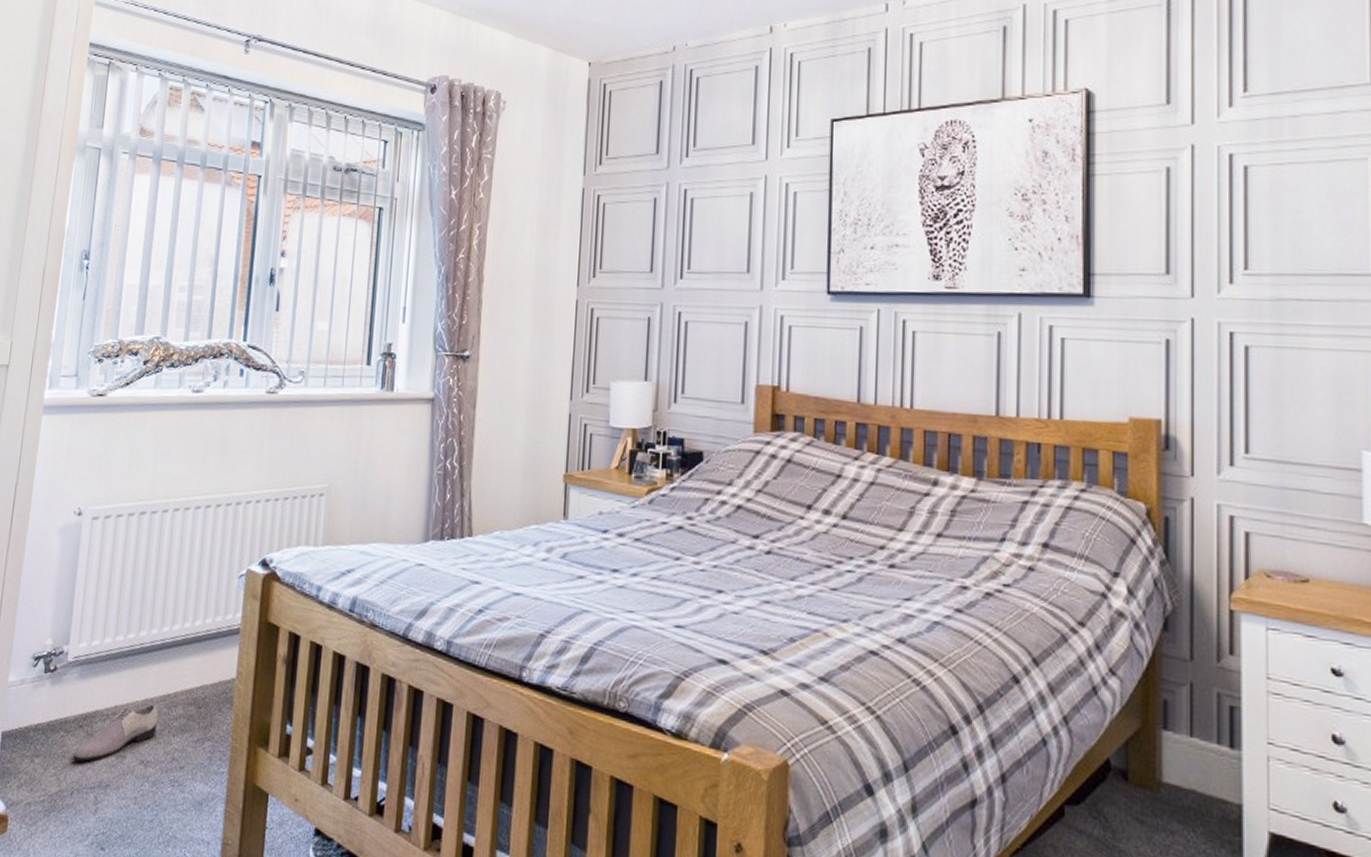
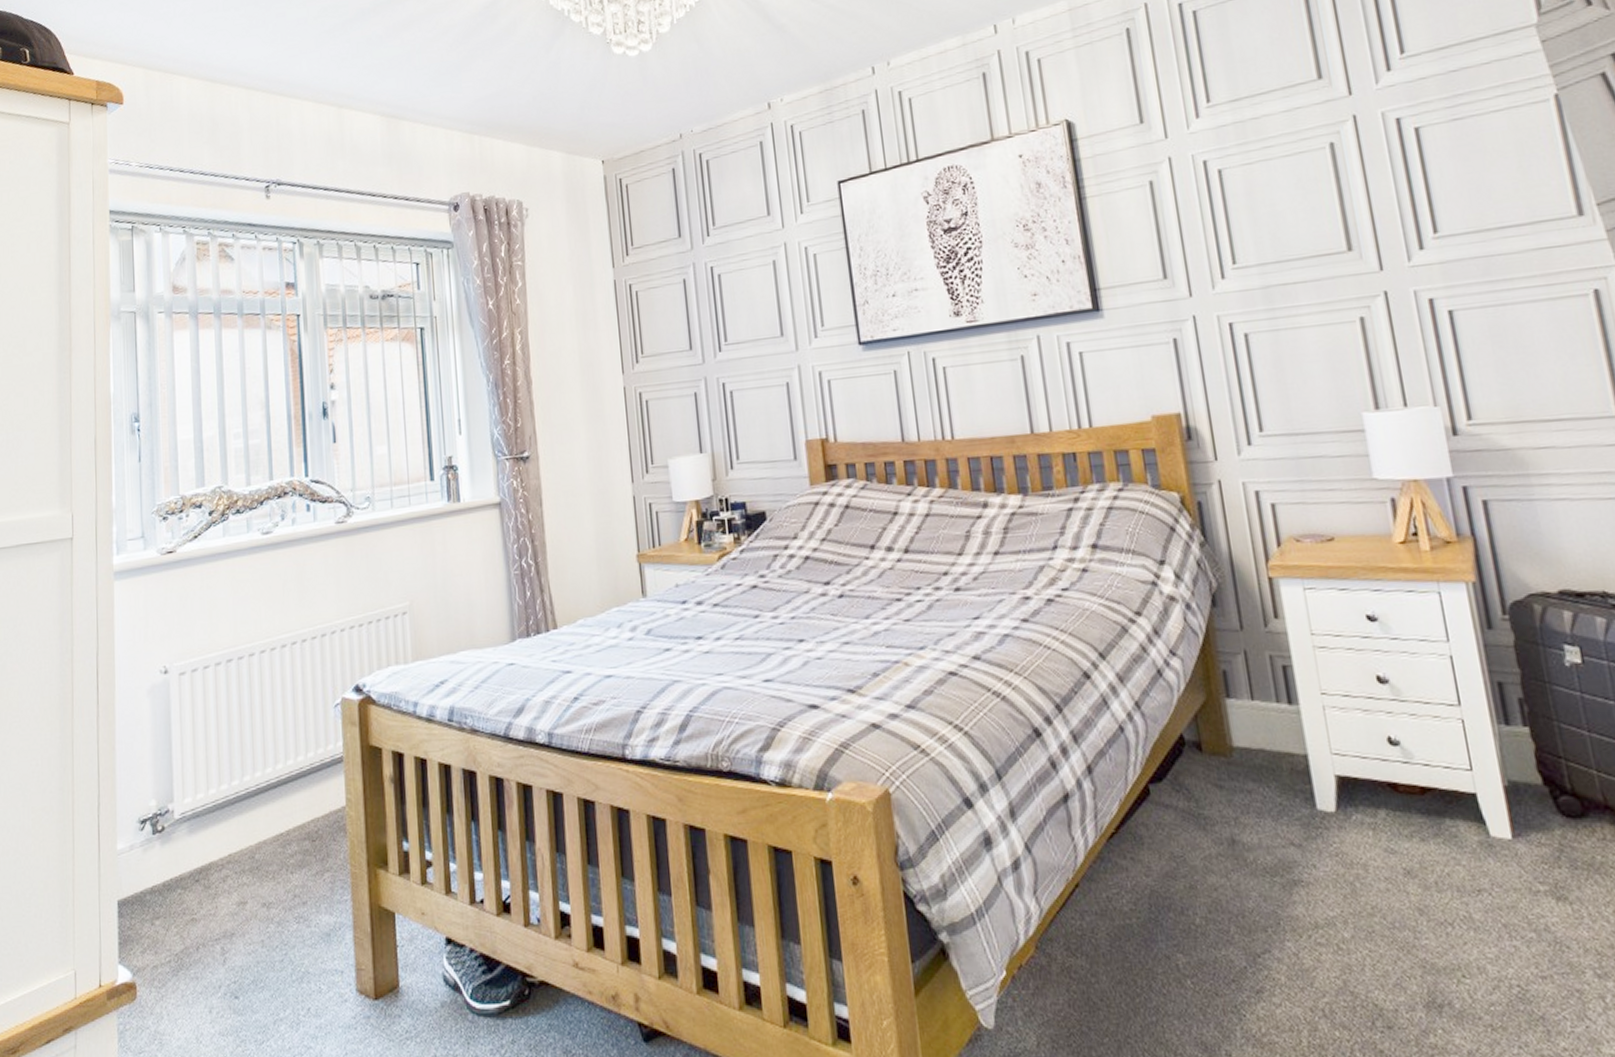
shoe: present [73,704,159,762] -> none [193,846,274,915]

